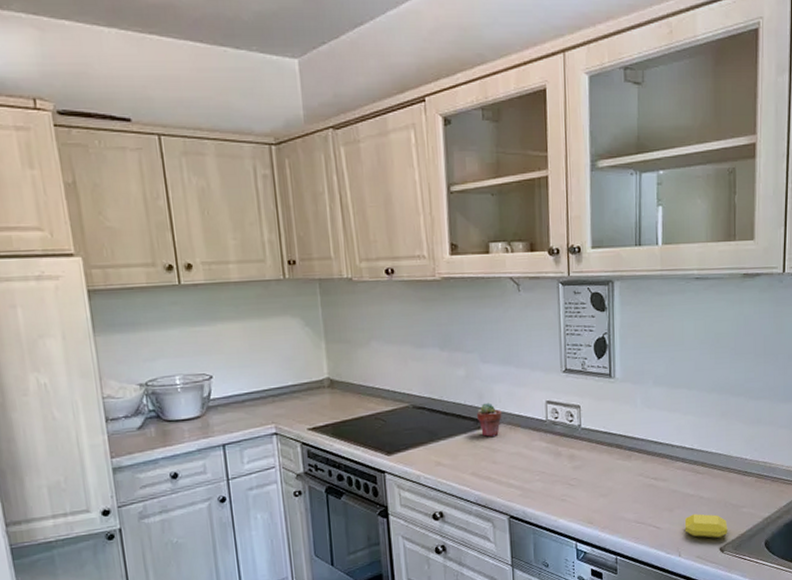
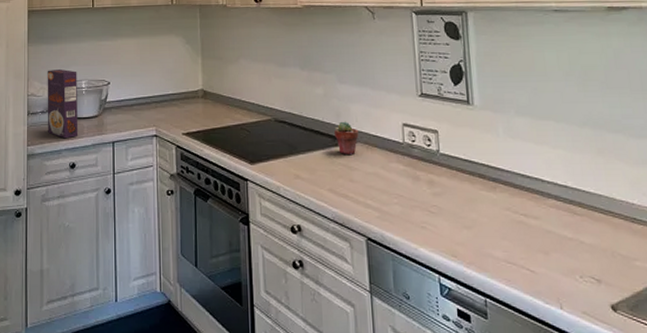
cereal box: none [126,363,177,446] -> present [47,69,77,139]
soap bar: present [684,514,728,538] -> none [563,261,620,293]

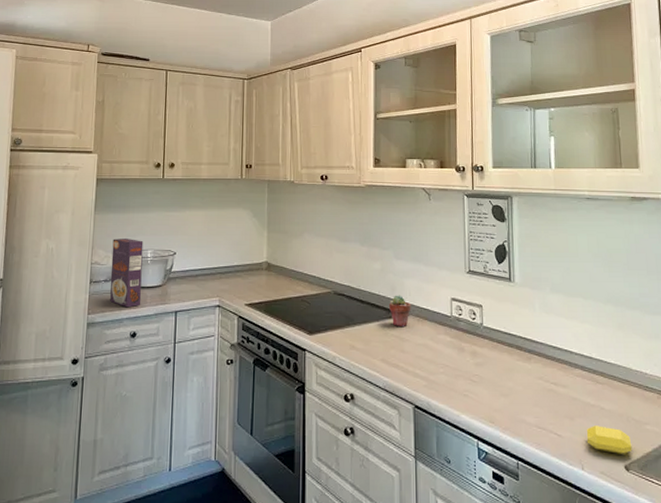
soap bar: none [563,261,620,293] -> present [586,426,632,454]

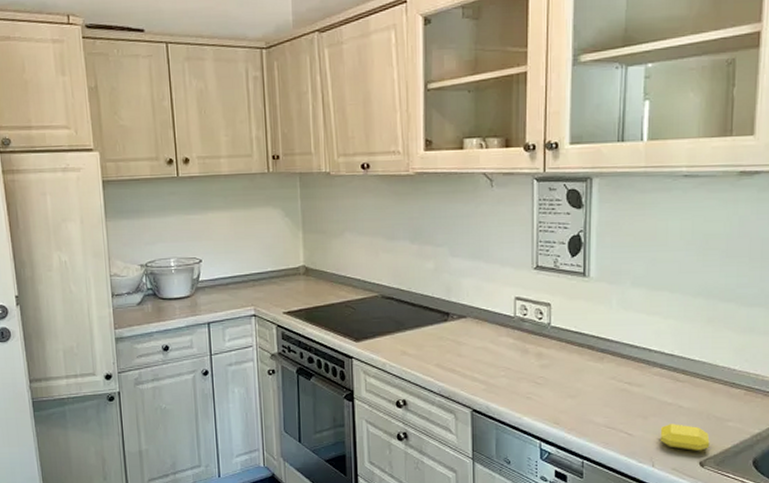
cereal box: present [110,239,144,308] -> none [130,247,169,321]
potted succulent: present [388,295,411,328] -> none [443,296,469,331]

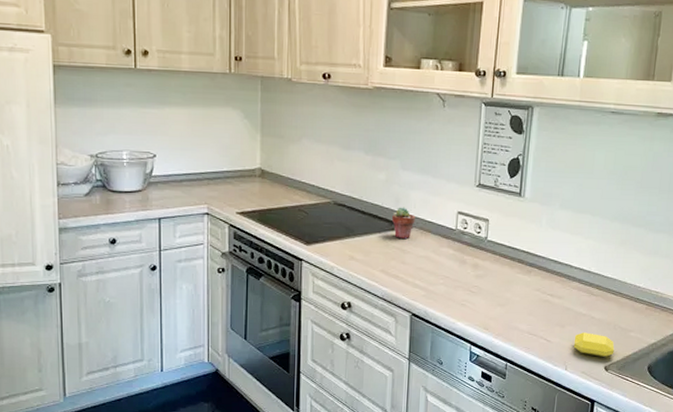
potted succulent: none [443,296,469,331] -> present [391,207,415,240]

